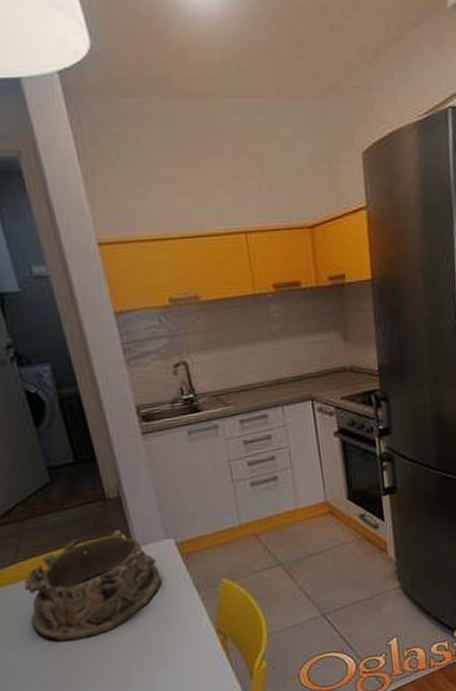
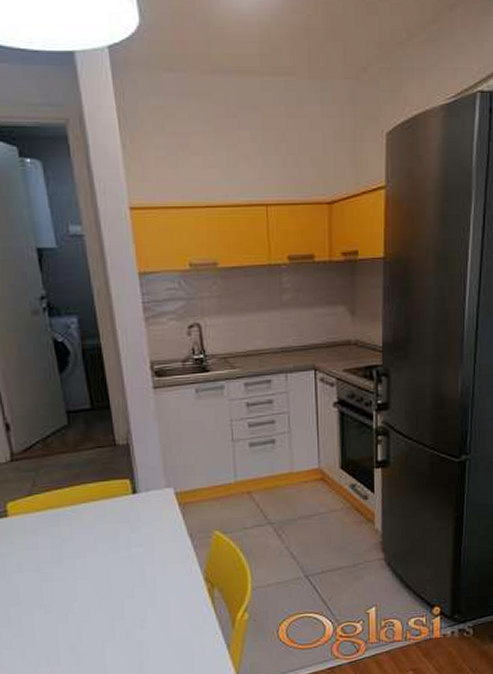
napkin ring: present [24,530,161,641] -> none [37,475,159,572]

